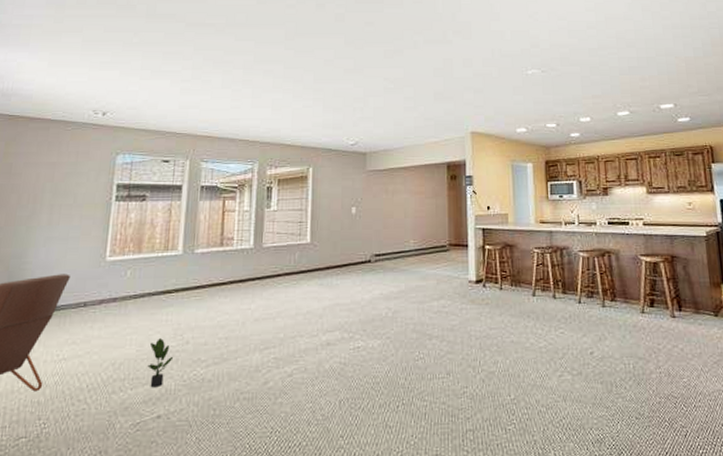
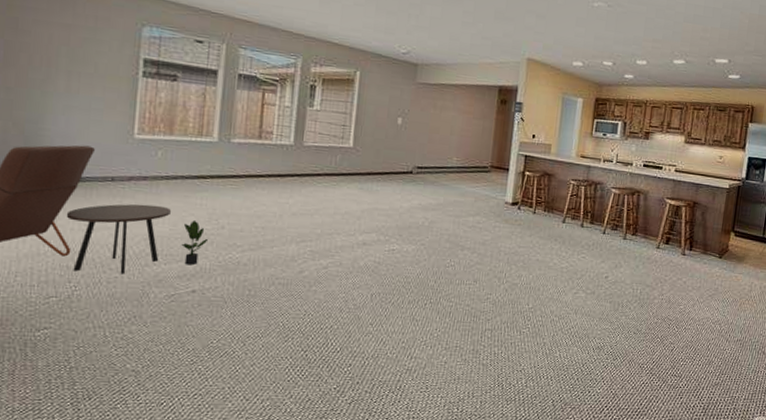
side table: none [40,326,139,407] -> present [66,204,172,275]

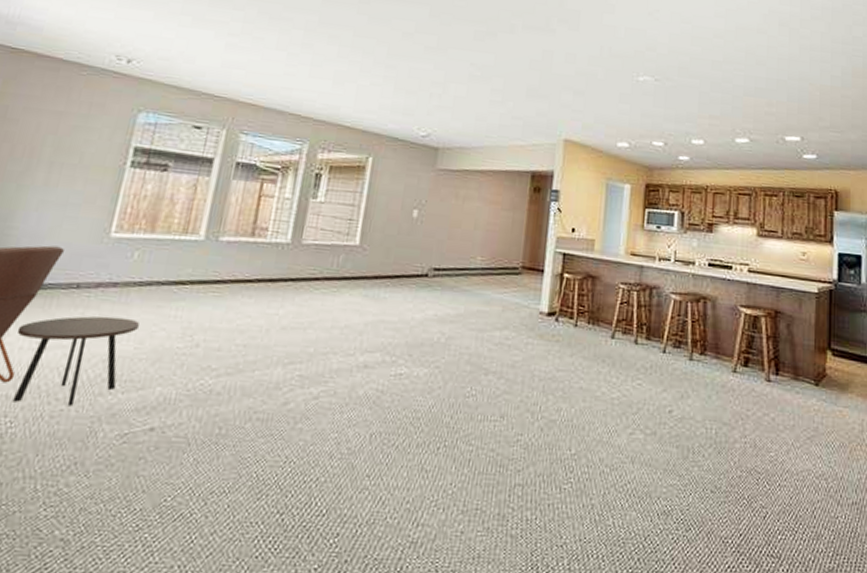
potted plant: present [181,219,209,266] -> none [145,335,179,395]

